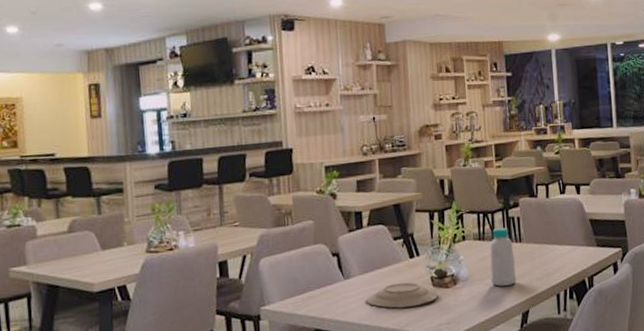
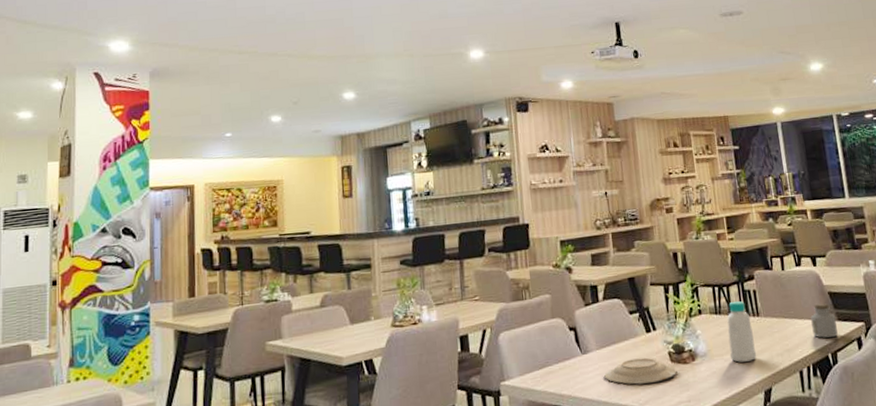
jar: none [571,230,595,263] -> present [810,303,838,338]

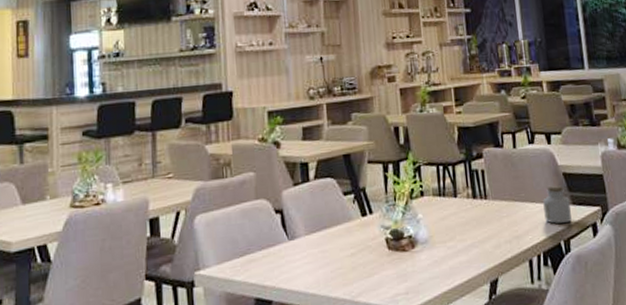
plate: present [604,357,677,385] -> none [313,244,395,275]
bottle: present [727,300,757,363] -> none [451,181,483,250]

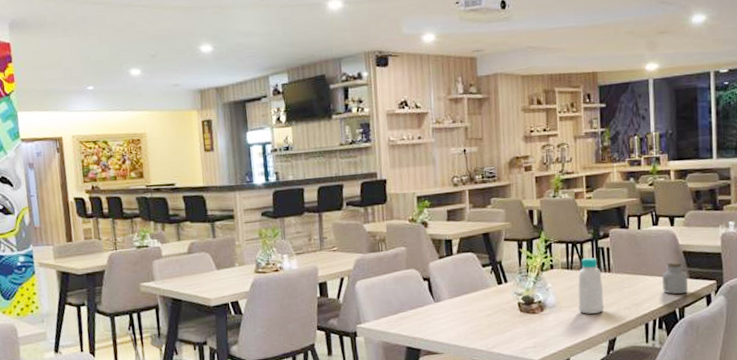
bottle: none [451,181,483,250] -> present [578,257,605,314]

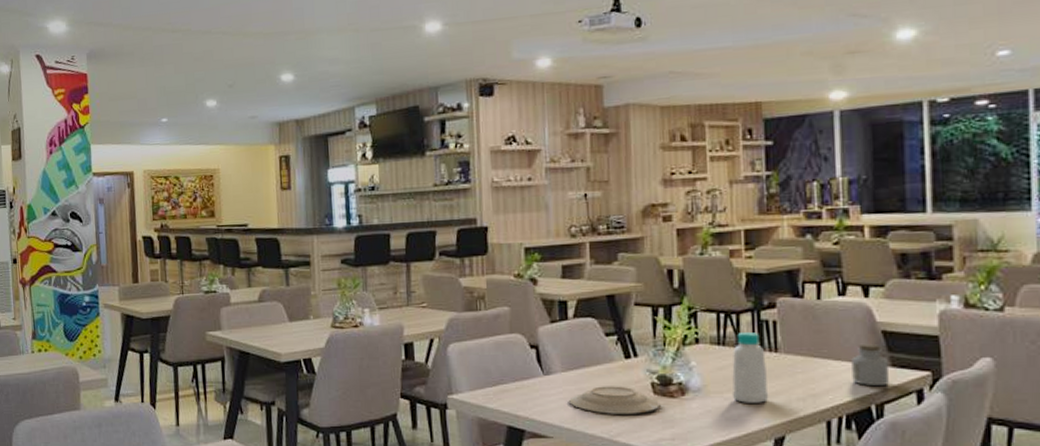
plate: none [455,307,526,331] -> present [569,386,661,414]

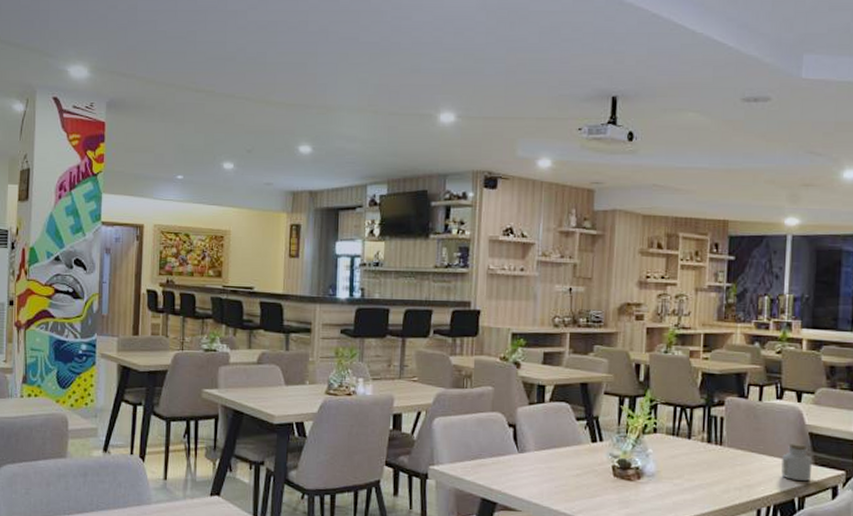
plate: present [569,386,661,414] -> none [539,466,619,494]
bottle: present [732,331,769,403] -> none [680,425,712,490]

